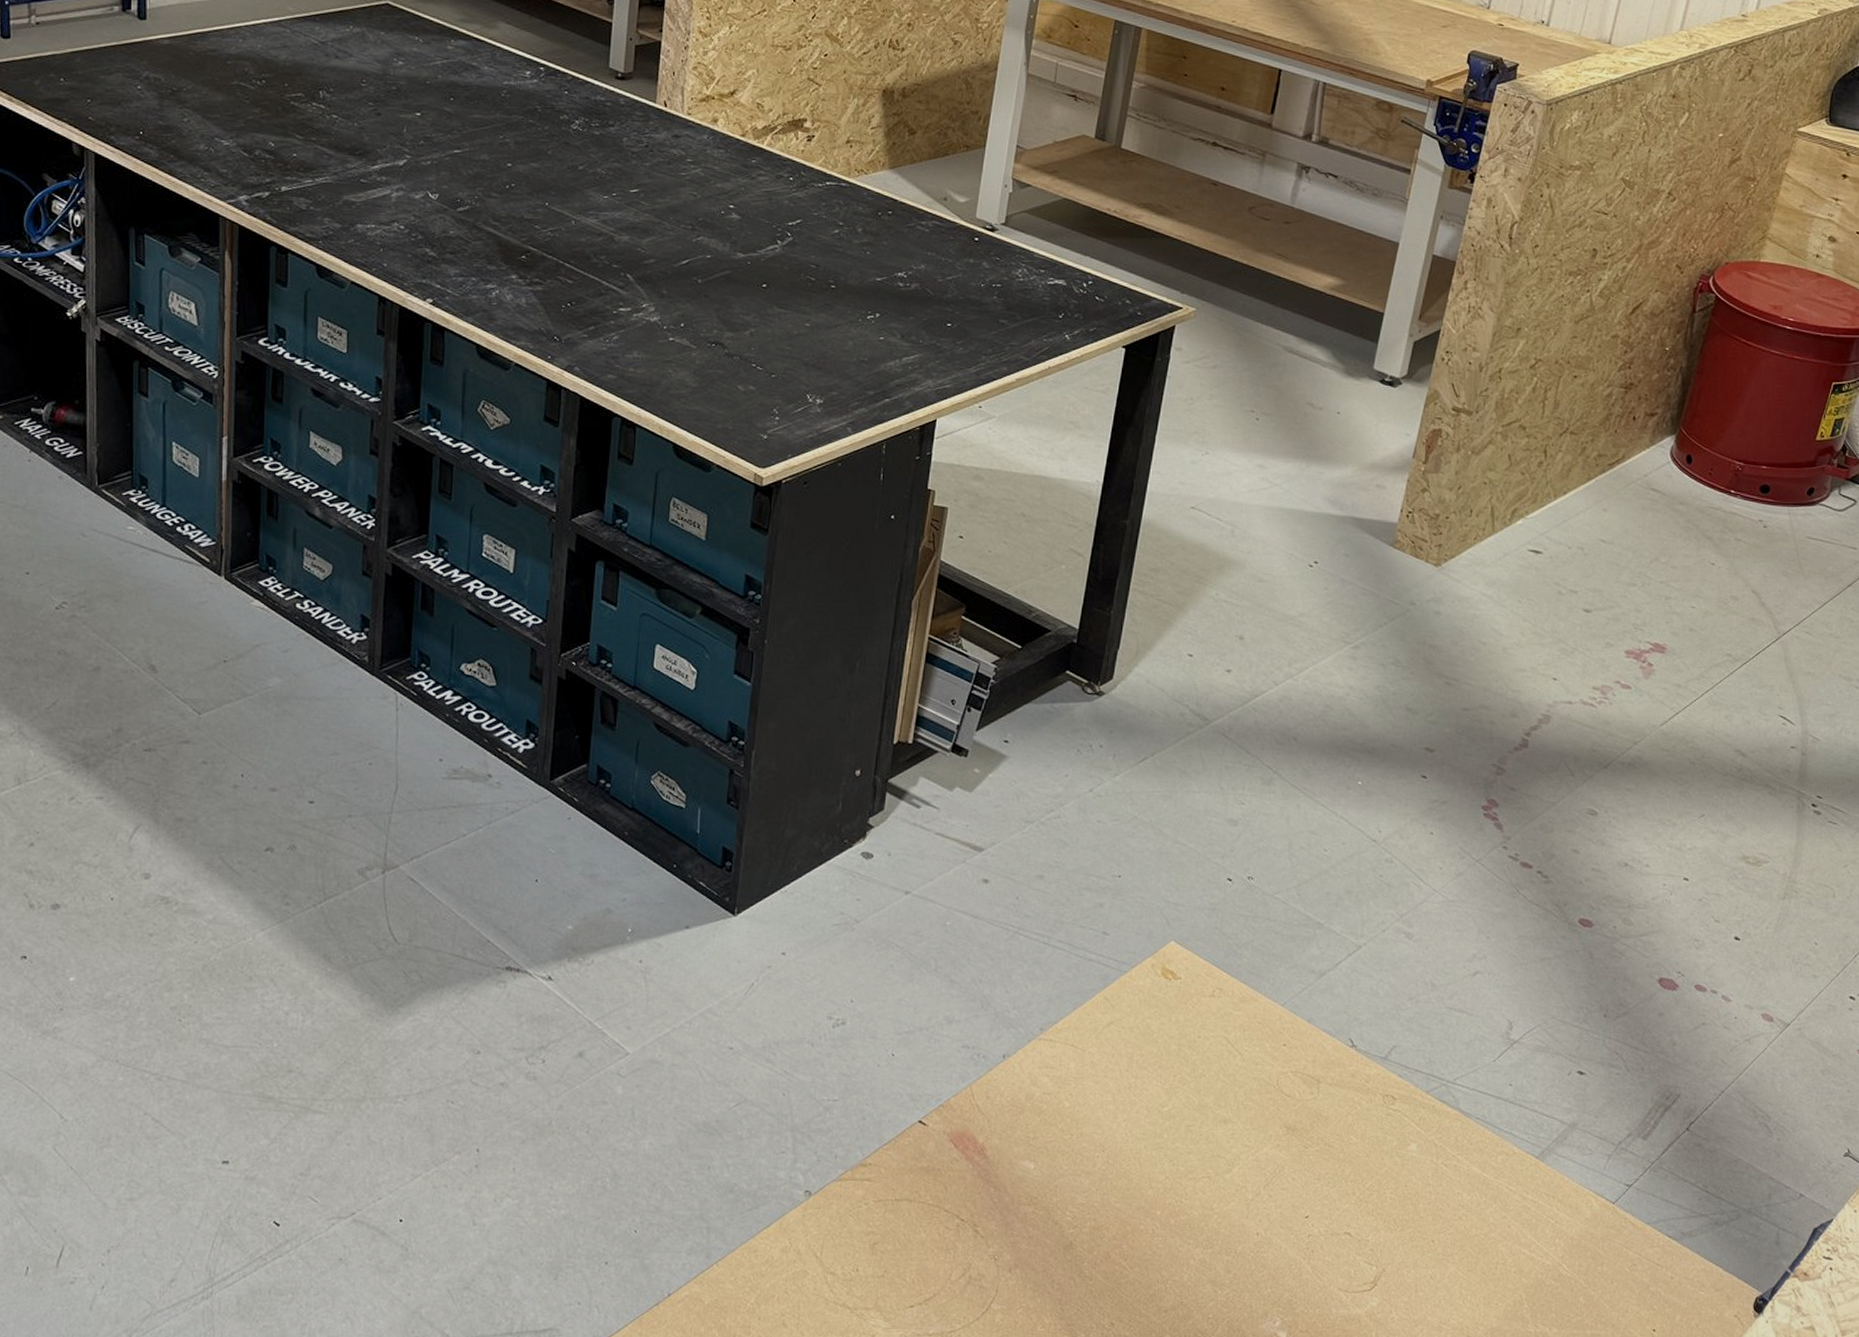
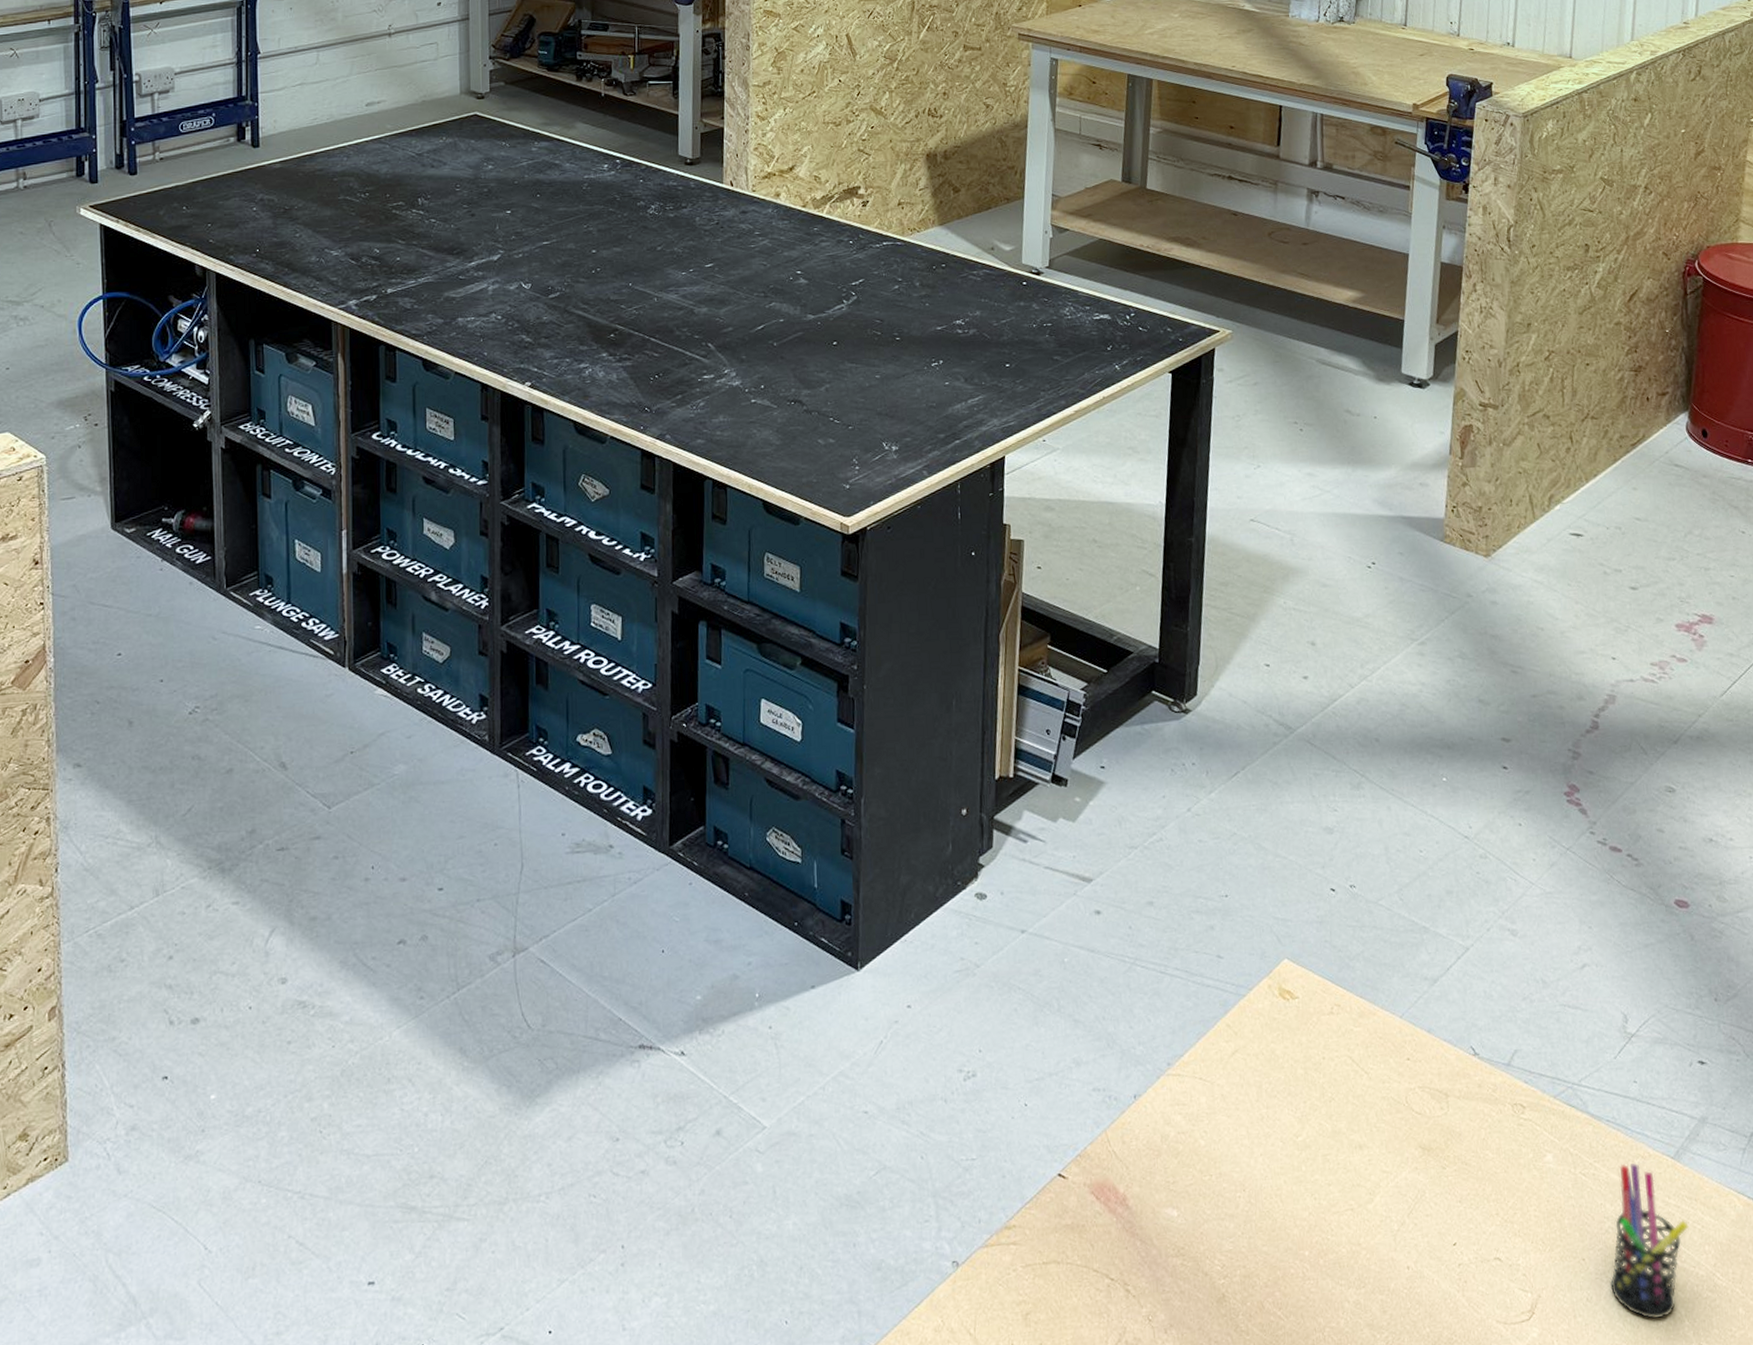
pen holder: none [1456,1158,1543,1300] -> present [1610,1162,1689,1320]

